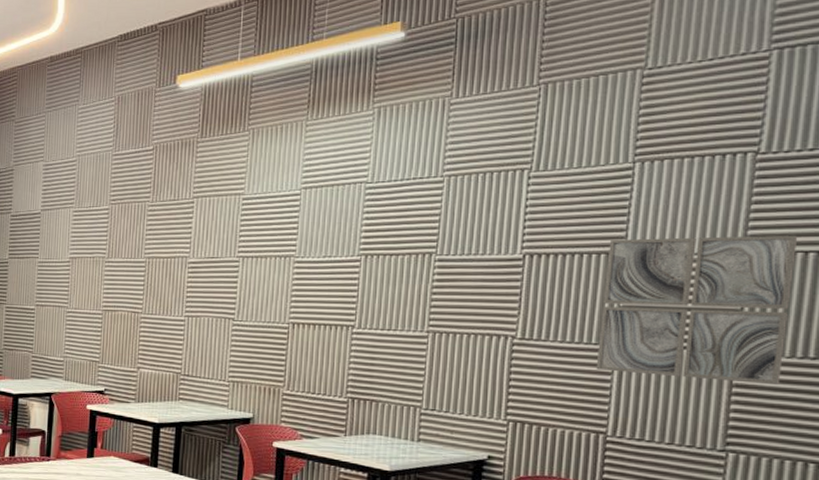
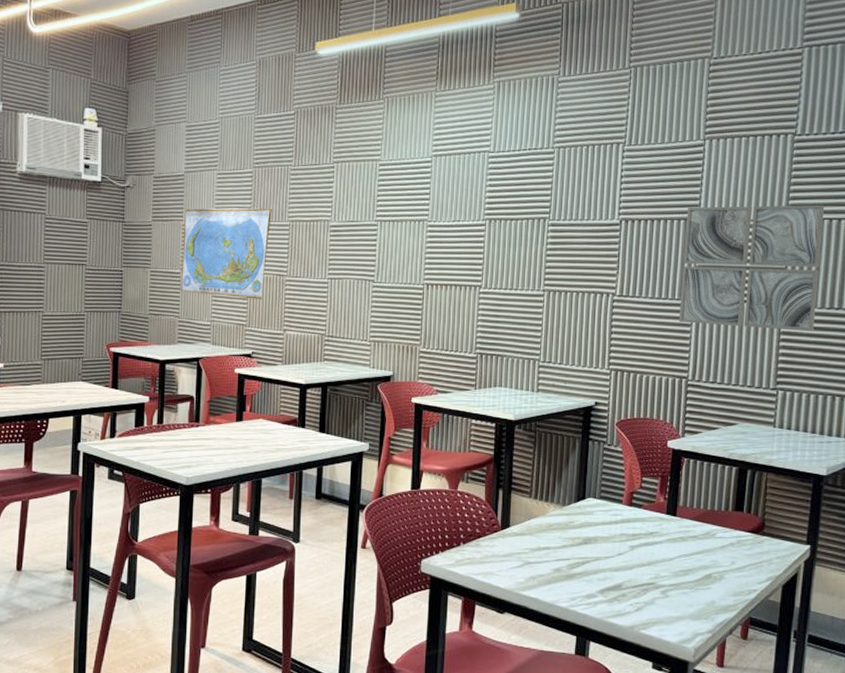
world map: none [34,244,128,336] -> present [180,207,272,299]

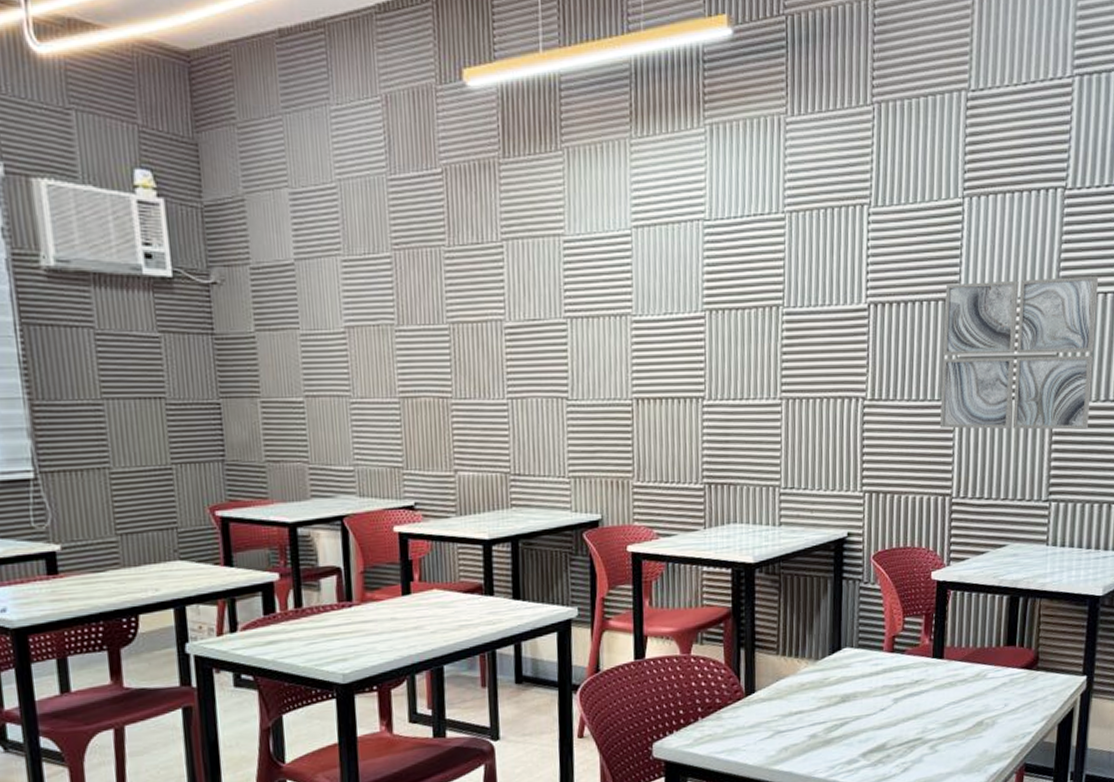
world map: present [180,207,272,299] -> none [300,306,424,432]

